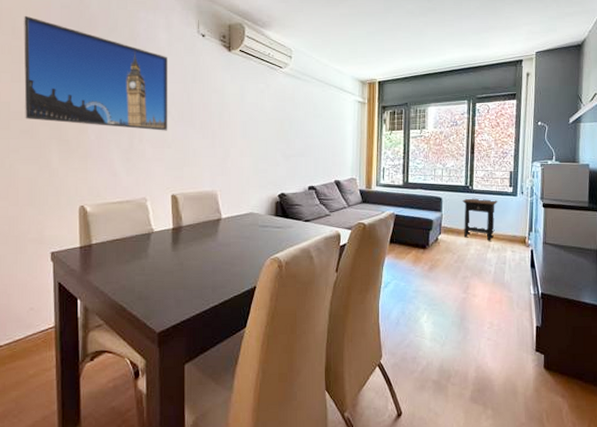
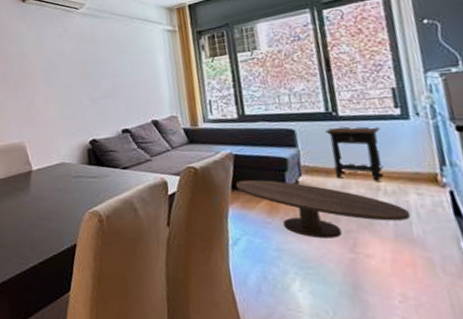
coffee table: none [393,235,505,283] -> present [235,179,411,239]

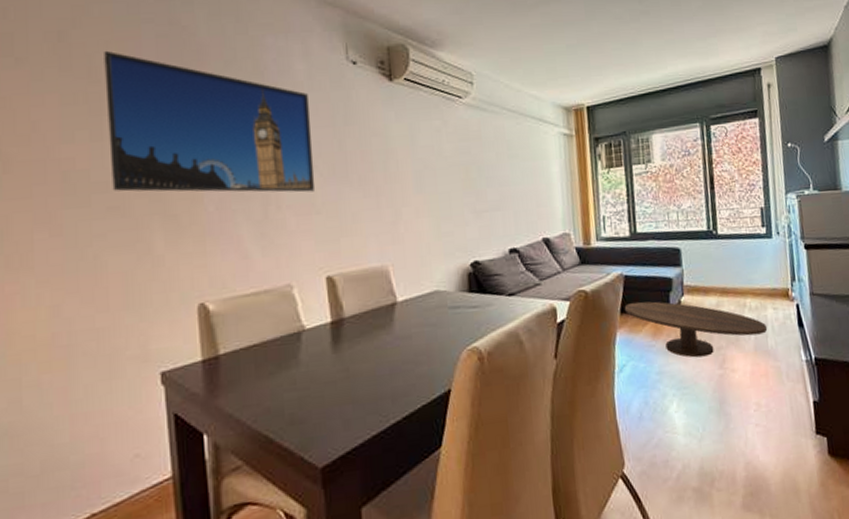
side table: present [325,126,384,183] -> none [706,245,750,300]

